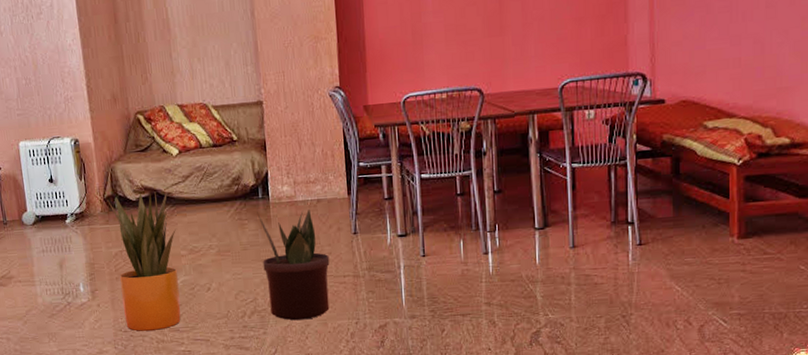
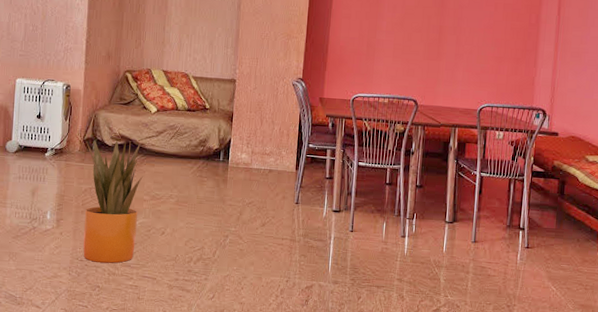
planter: present [257,208,330,320] -> none [214,172,272,272]

